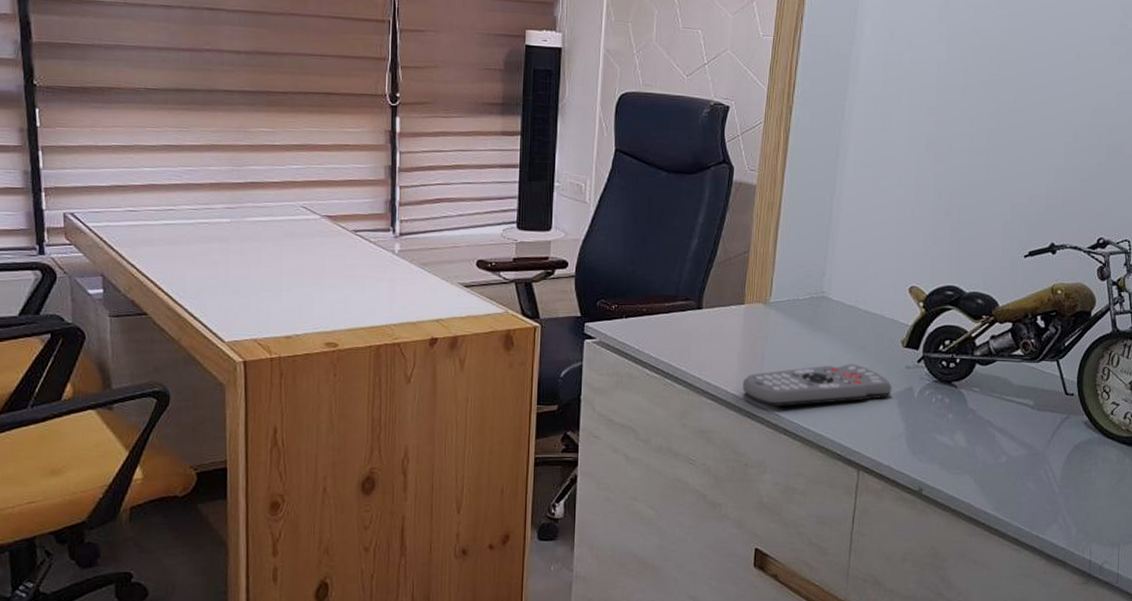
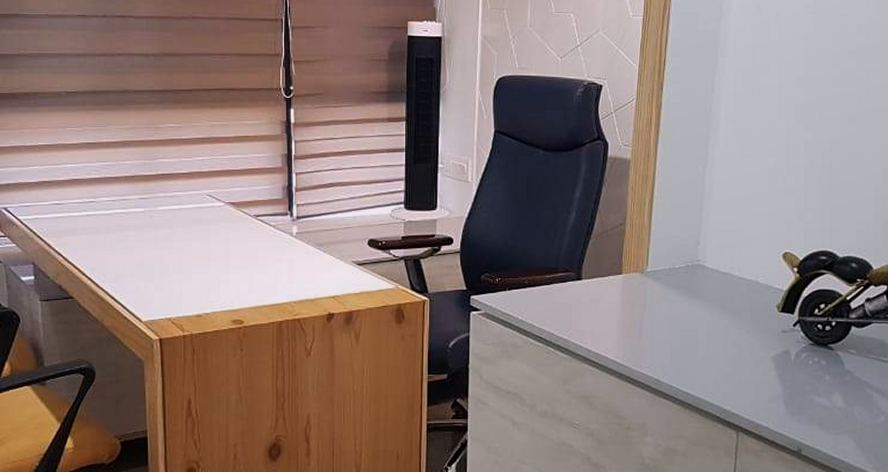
remote control: present [742,364,892,406] -> none [622,329,768,371]

